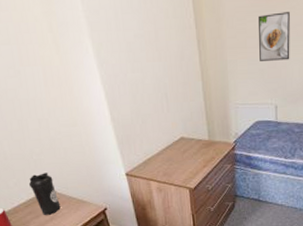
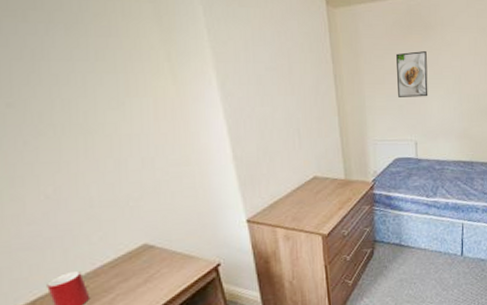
water bottle: present [28,173,61,215] -> none [119,222,160,277]

